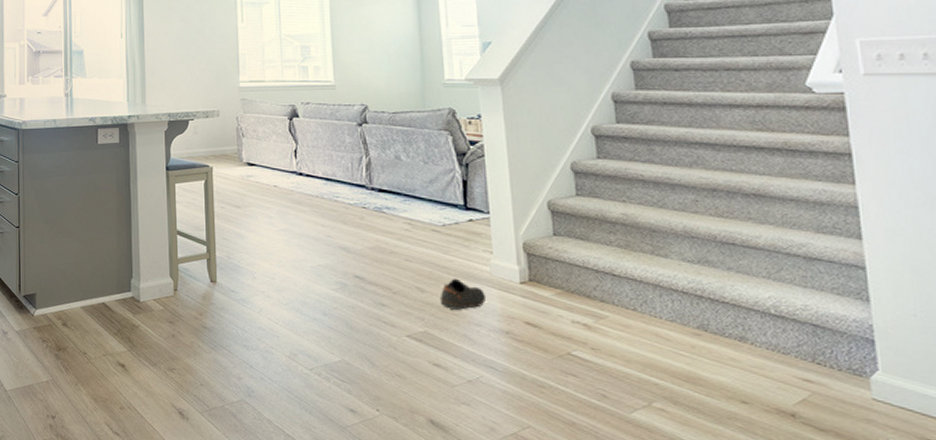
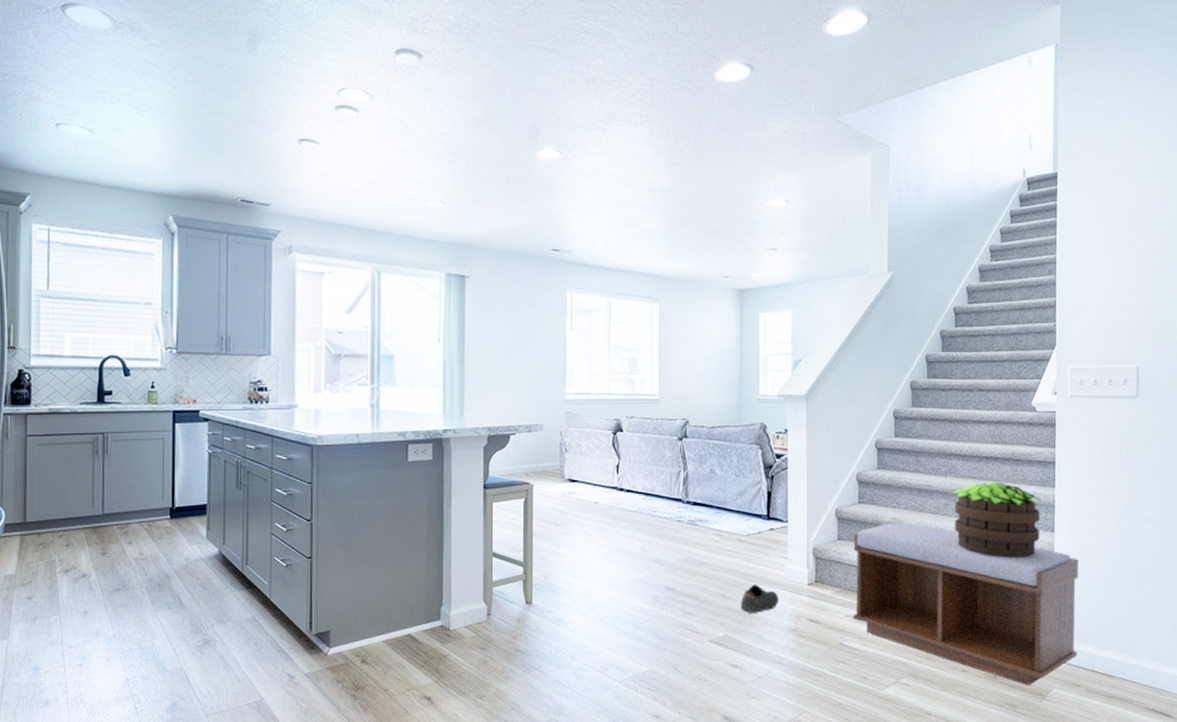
bench: none [573,219,923,432] -> present [852,523,1080,686]
potted plant: none [702,175,841,269] -> present [952,482,1042,558]

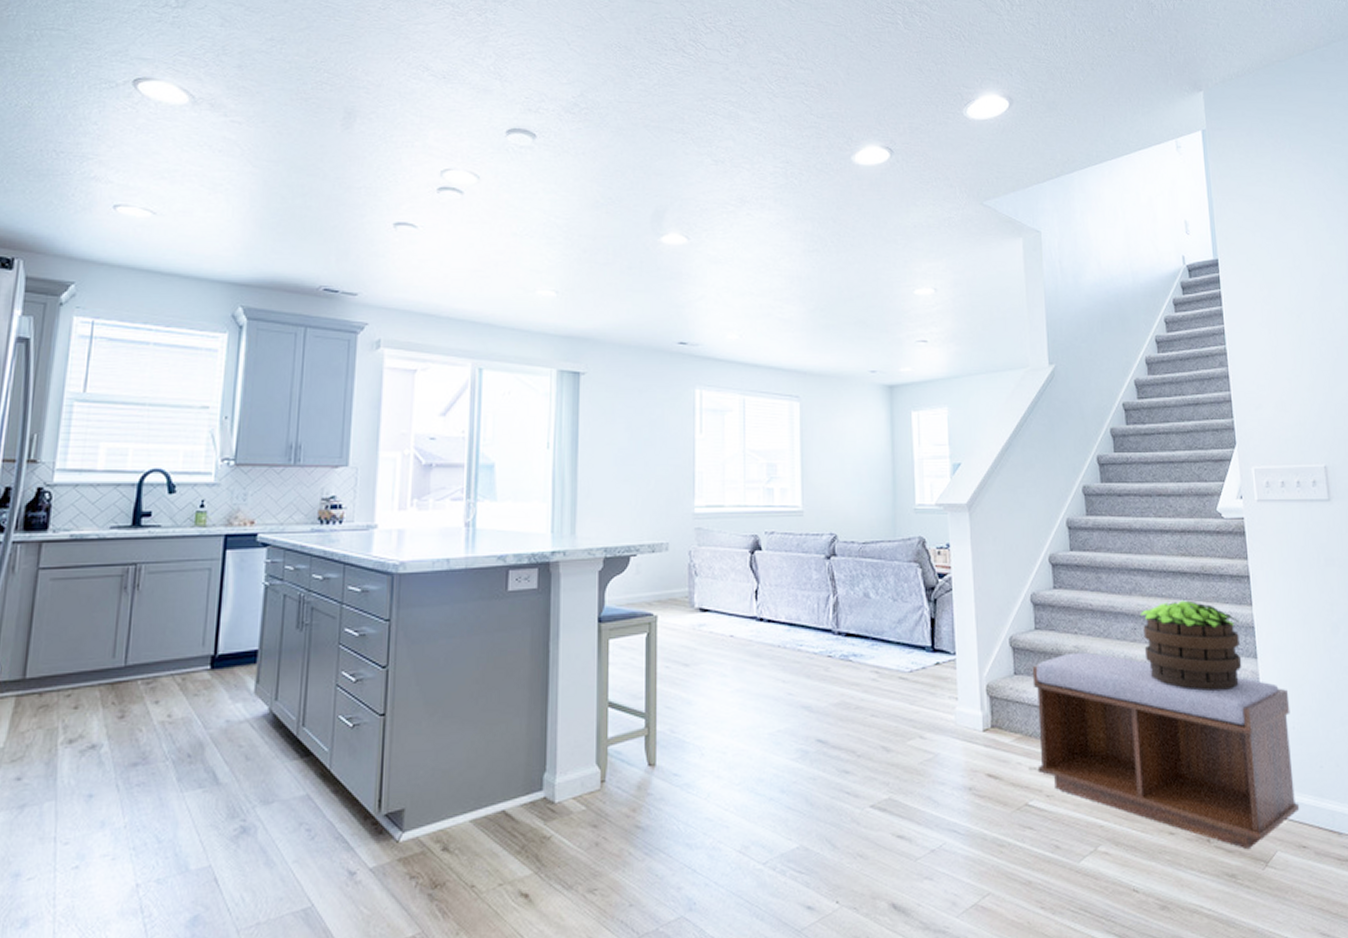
shoe: present [740,584,780,613] -> none [905,732,951,769]

